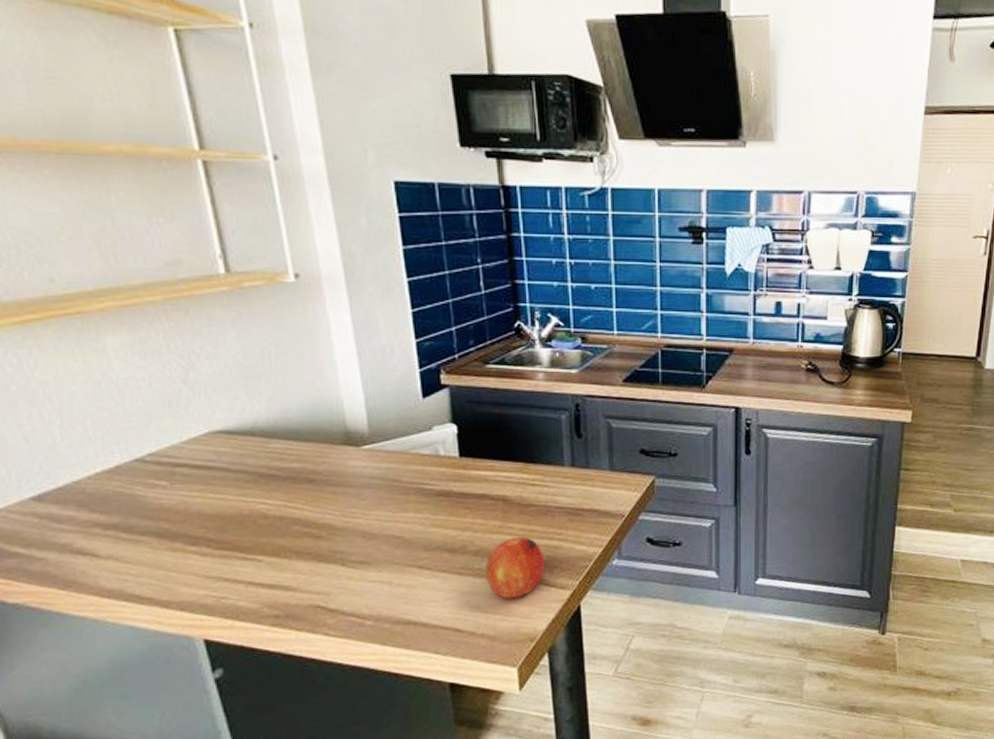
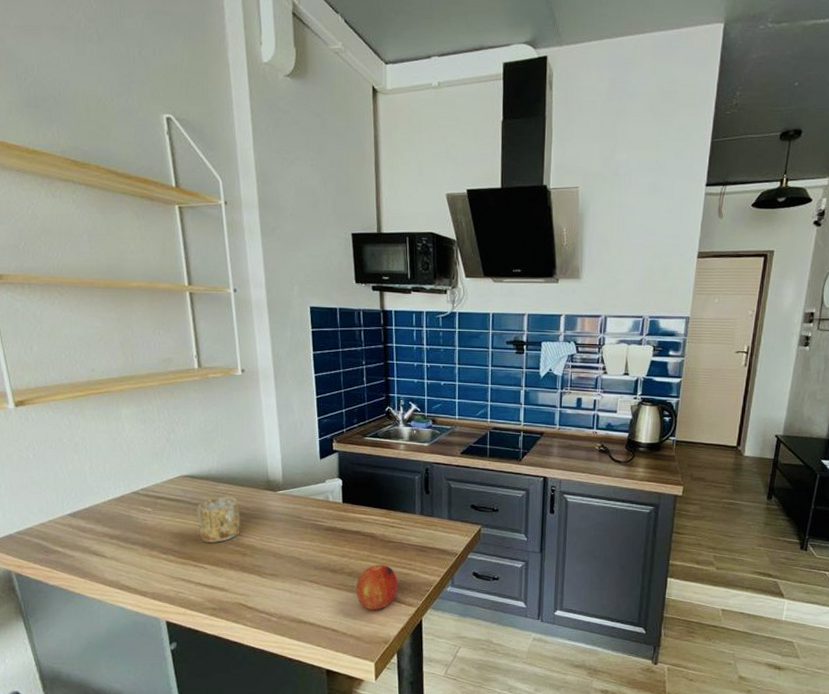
mug: none [240,456,310,524] -> present [197,496,240,543]

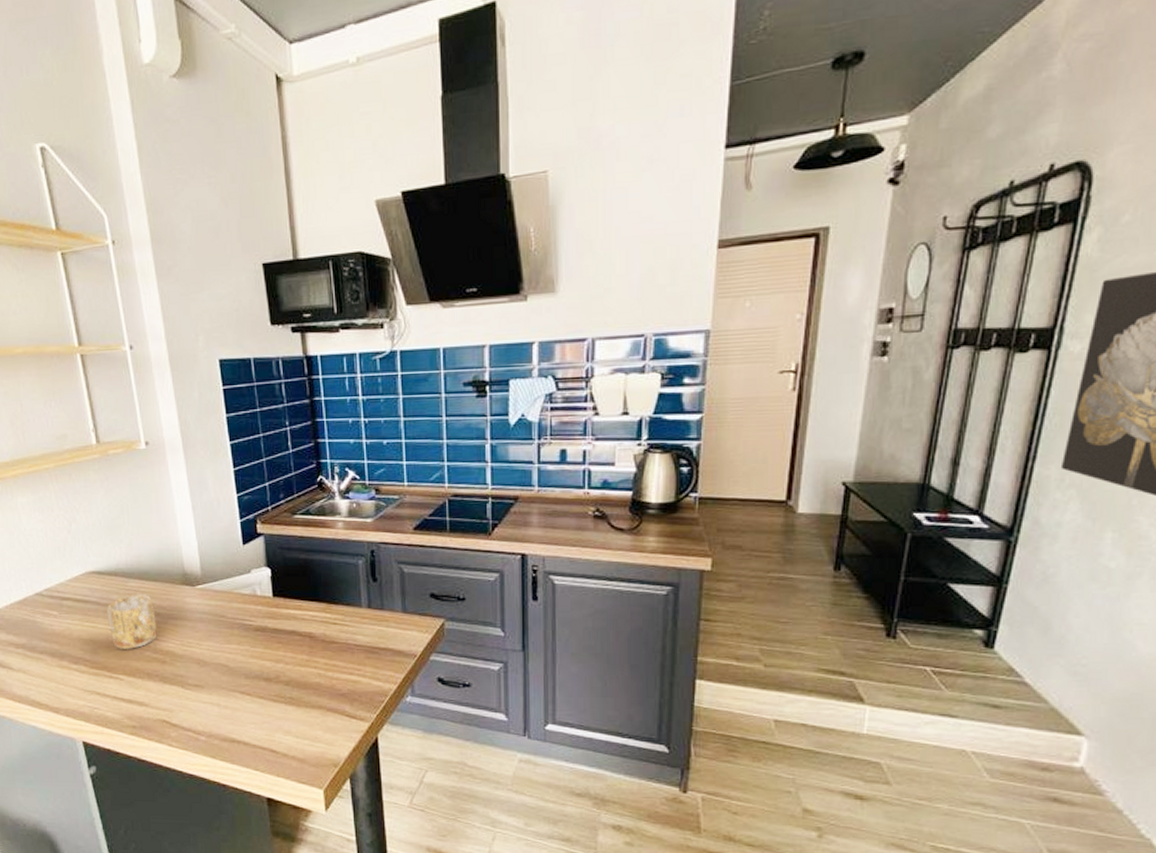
fruit: present [356,564,398,610] -> none [296,670,346,727]

